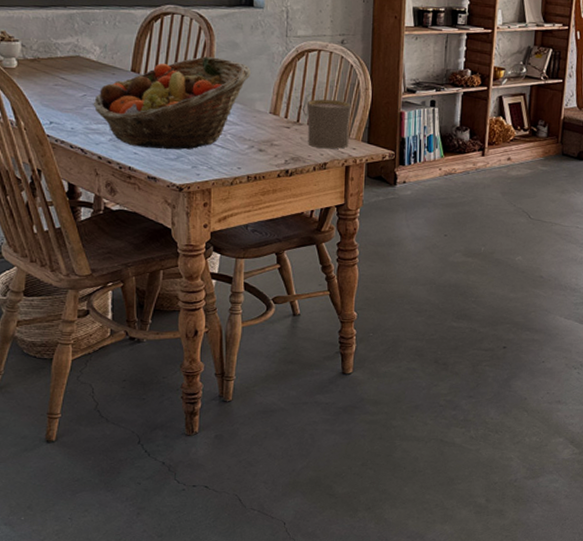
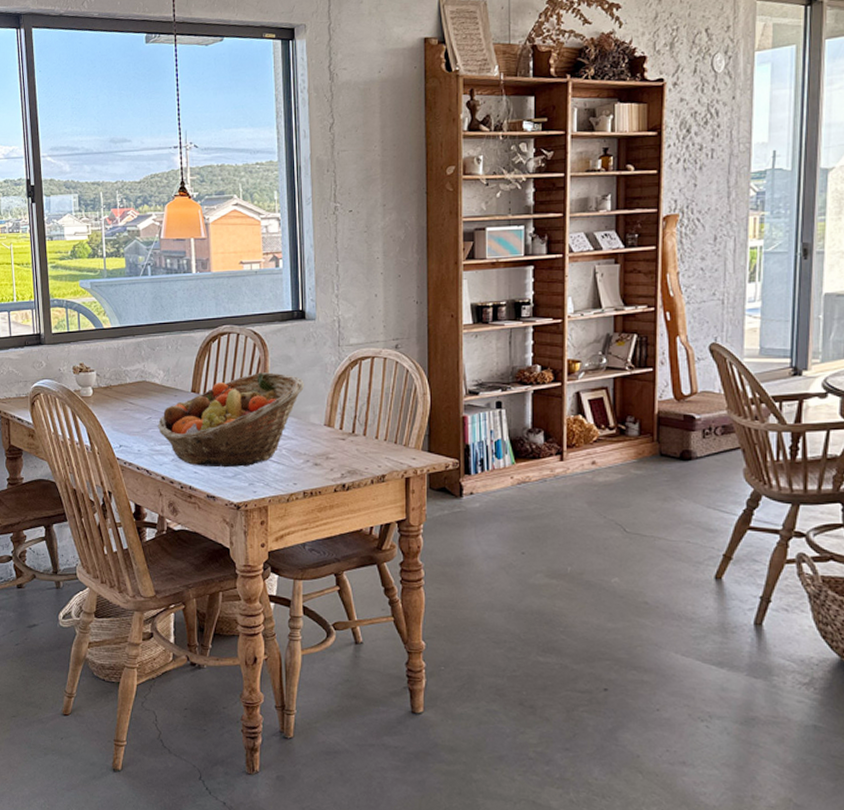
cup: present [306,99,352,149] -> none [362,407,409,460]

